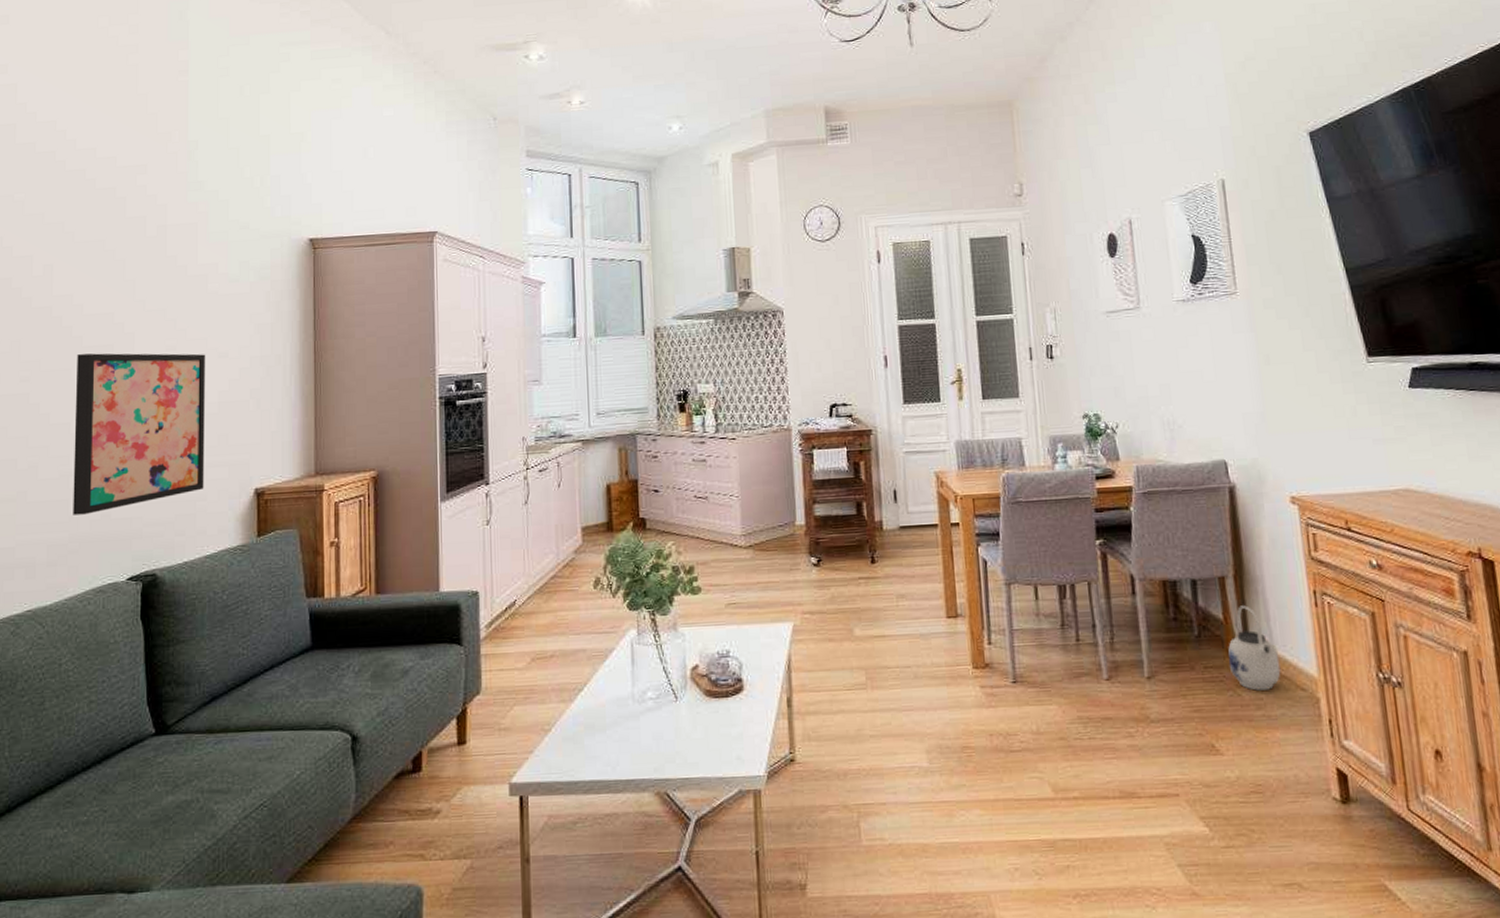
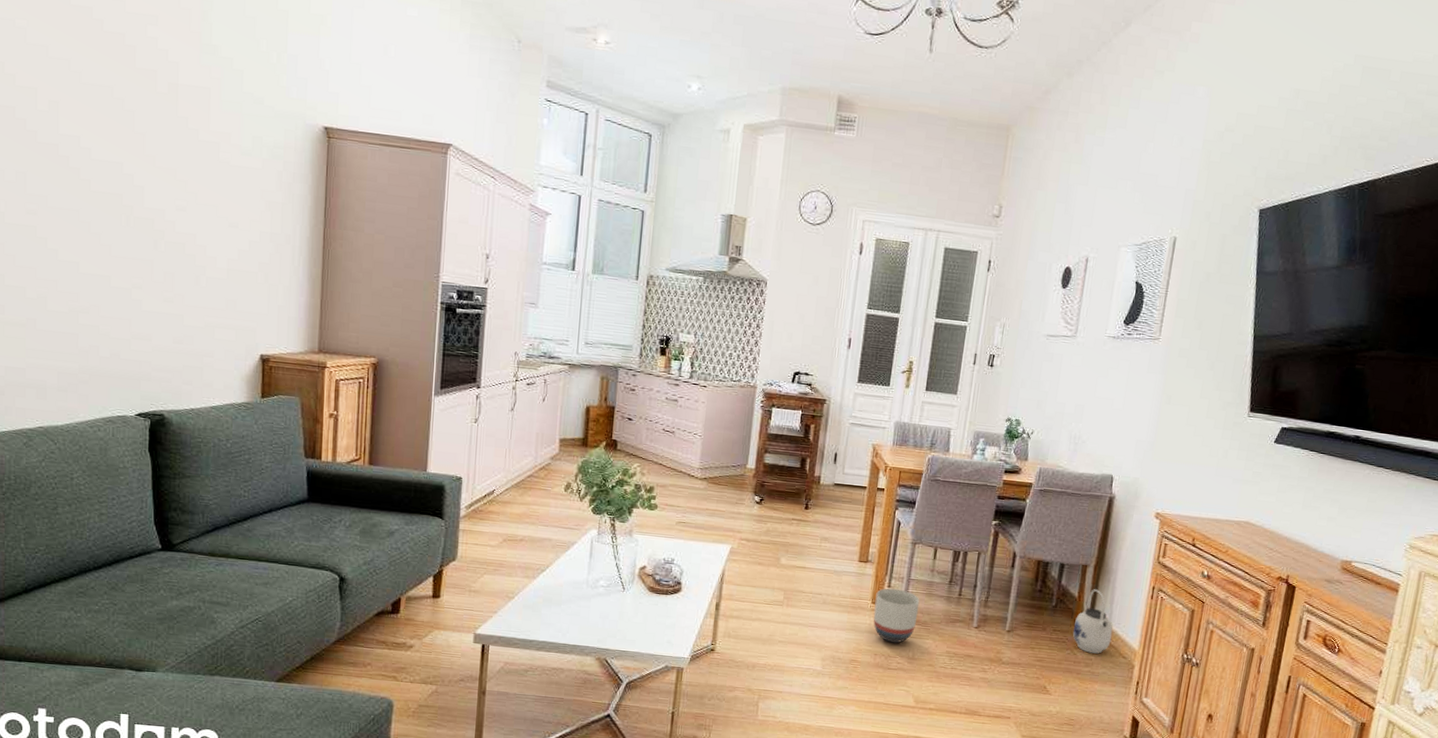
wall art: present [73,353,206,515] -> none [82,197,216,351]
planter: none [976,644,1033,717] -> present [873,588,920,643]

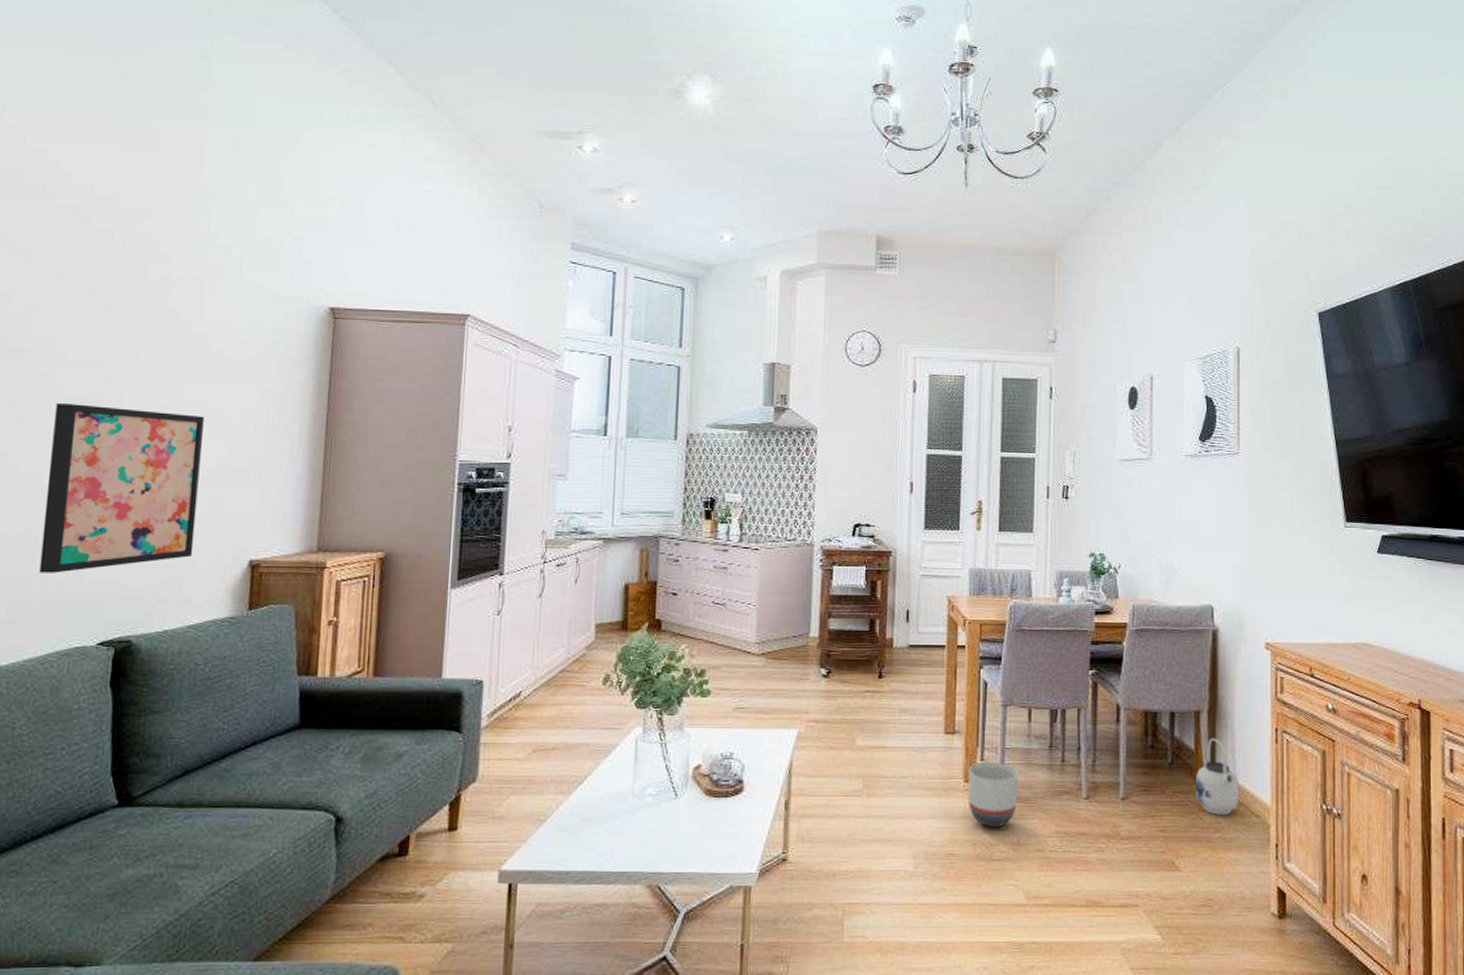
wall art: none [82,197,216,351] -> present [39,403,205,573]

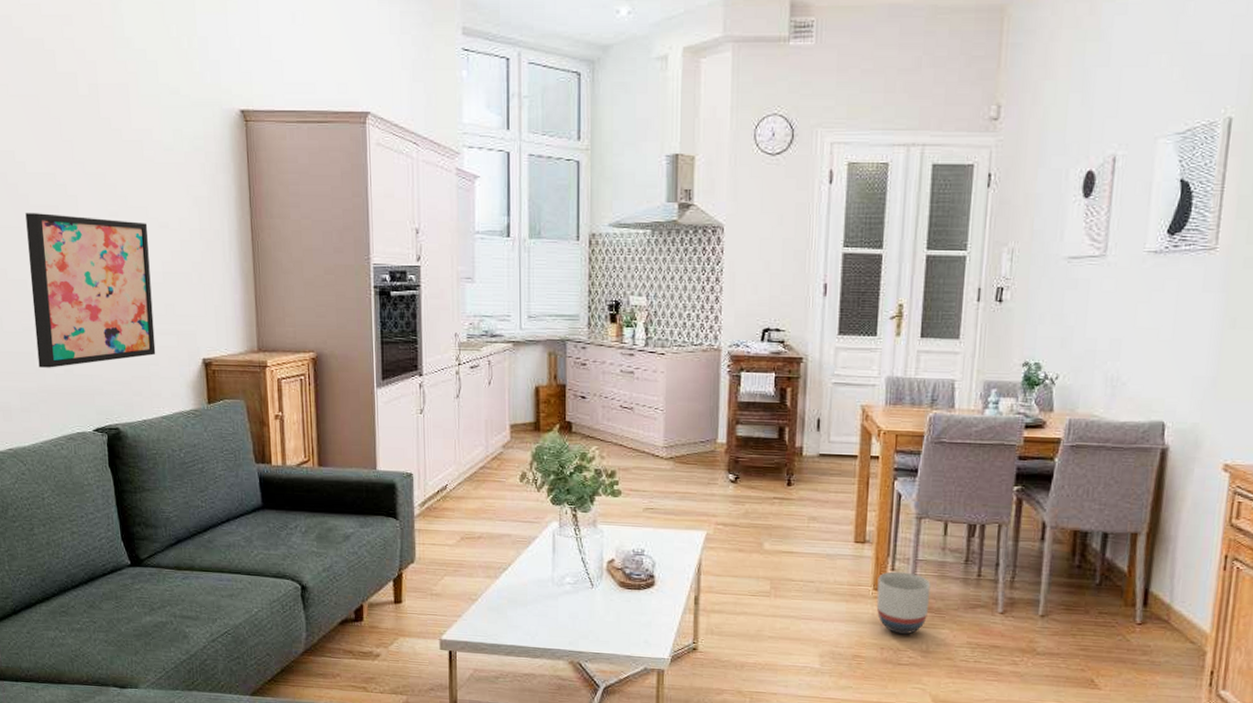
teapot: present [1195,738,1240,815] -> none [1123,561,1176,639]

